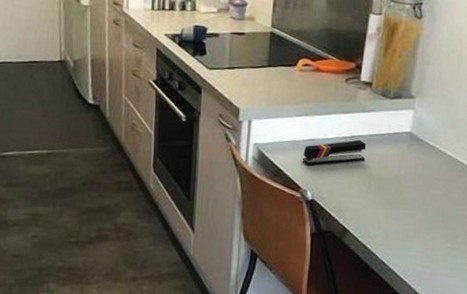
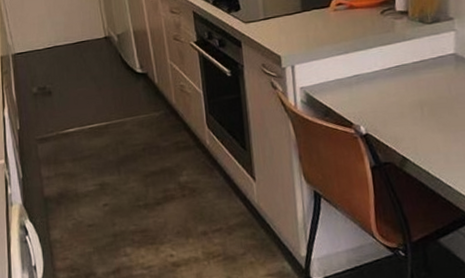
stapler: present [303,139,367,165] -> none [350,68,413,101]

